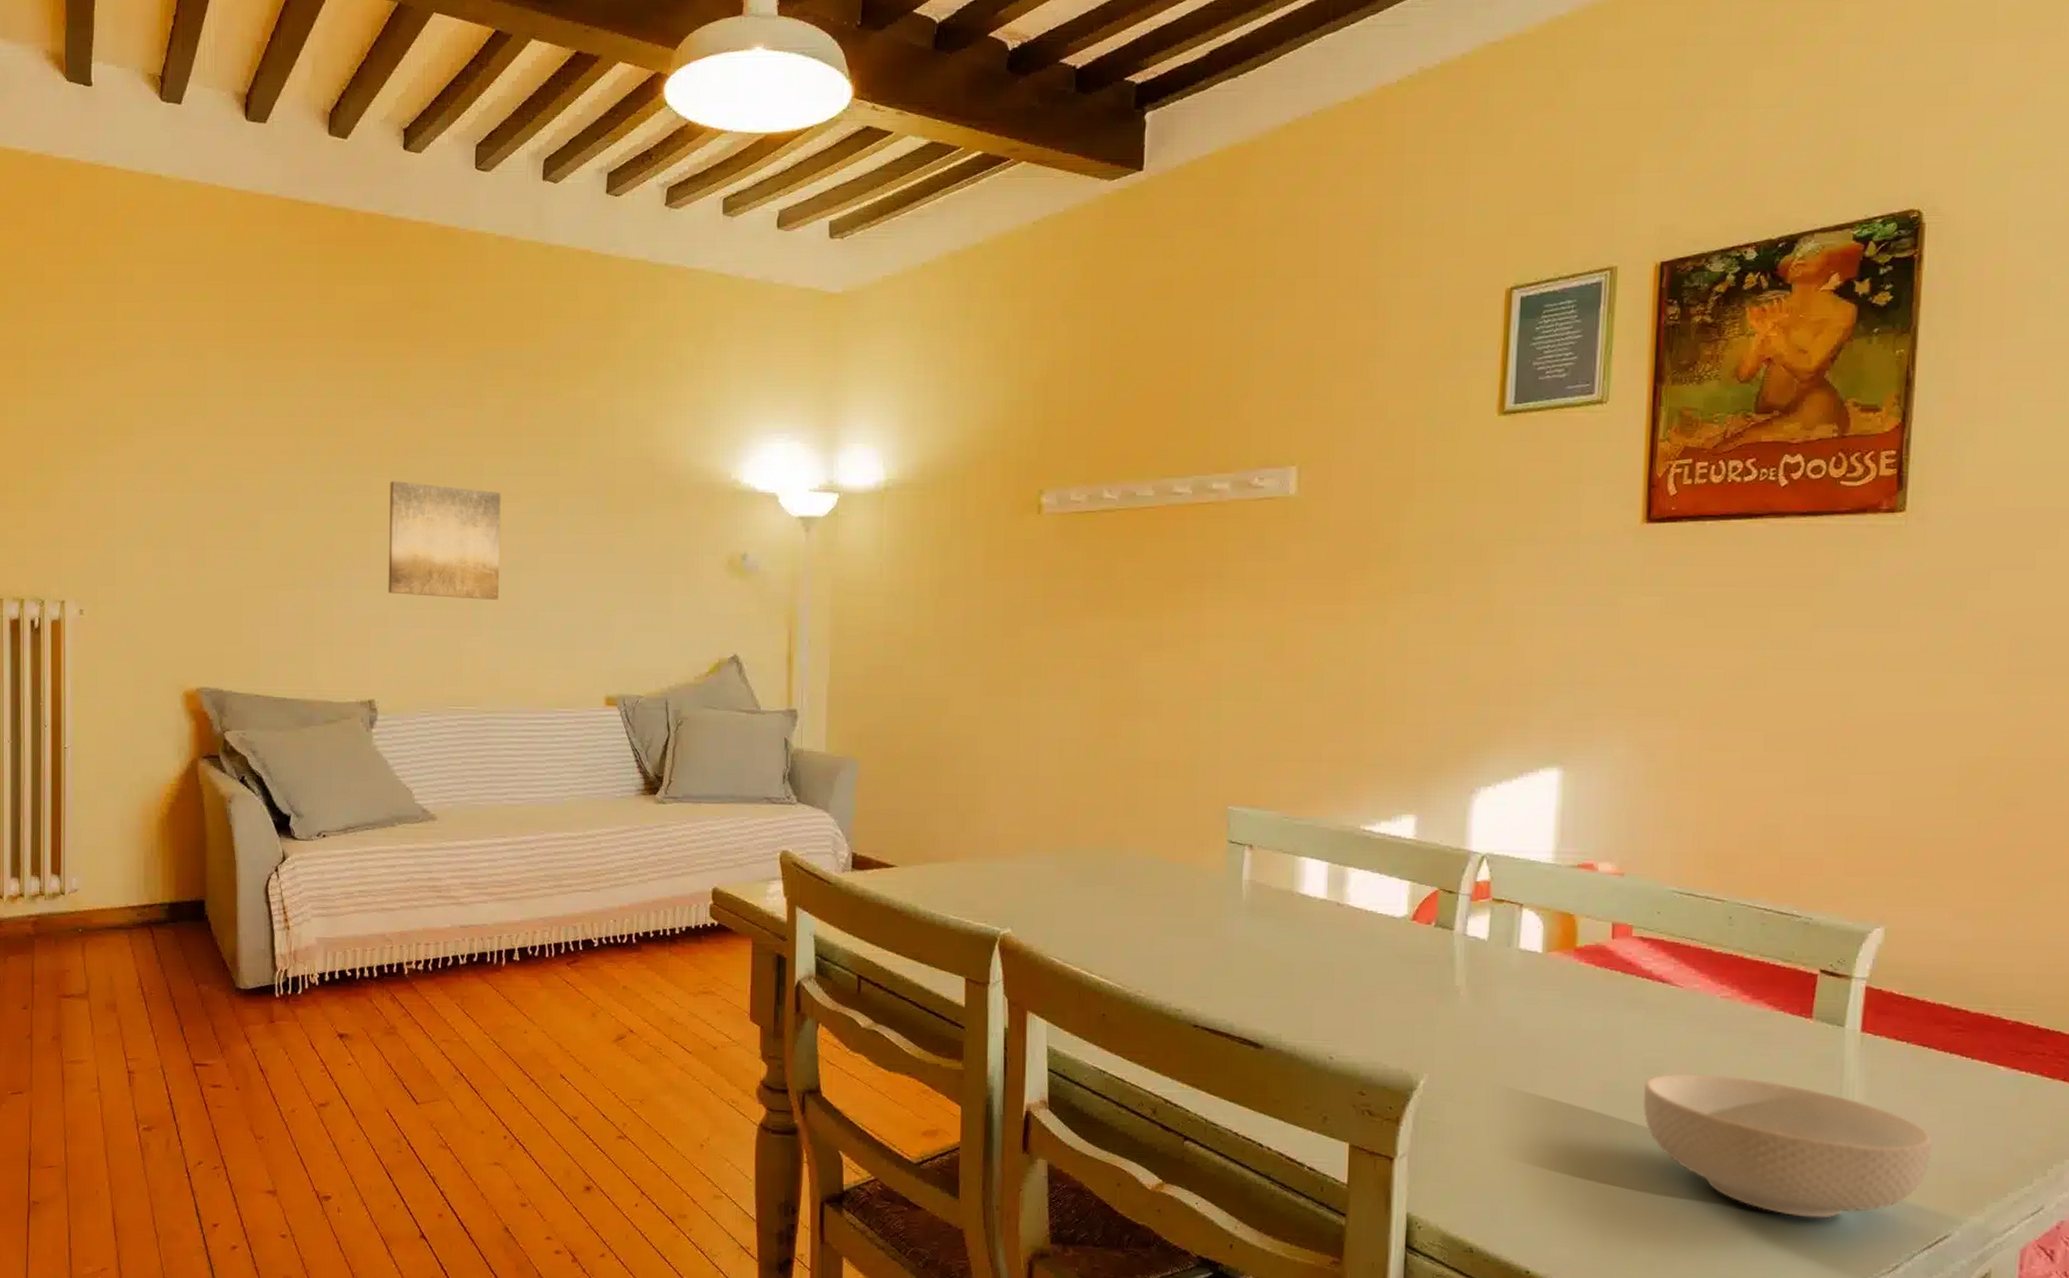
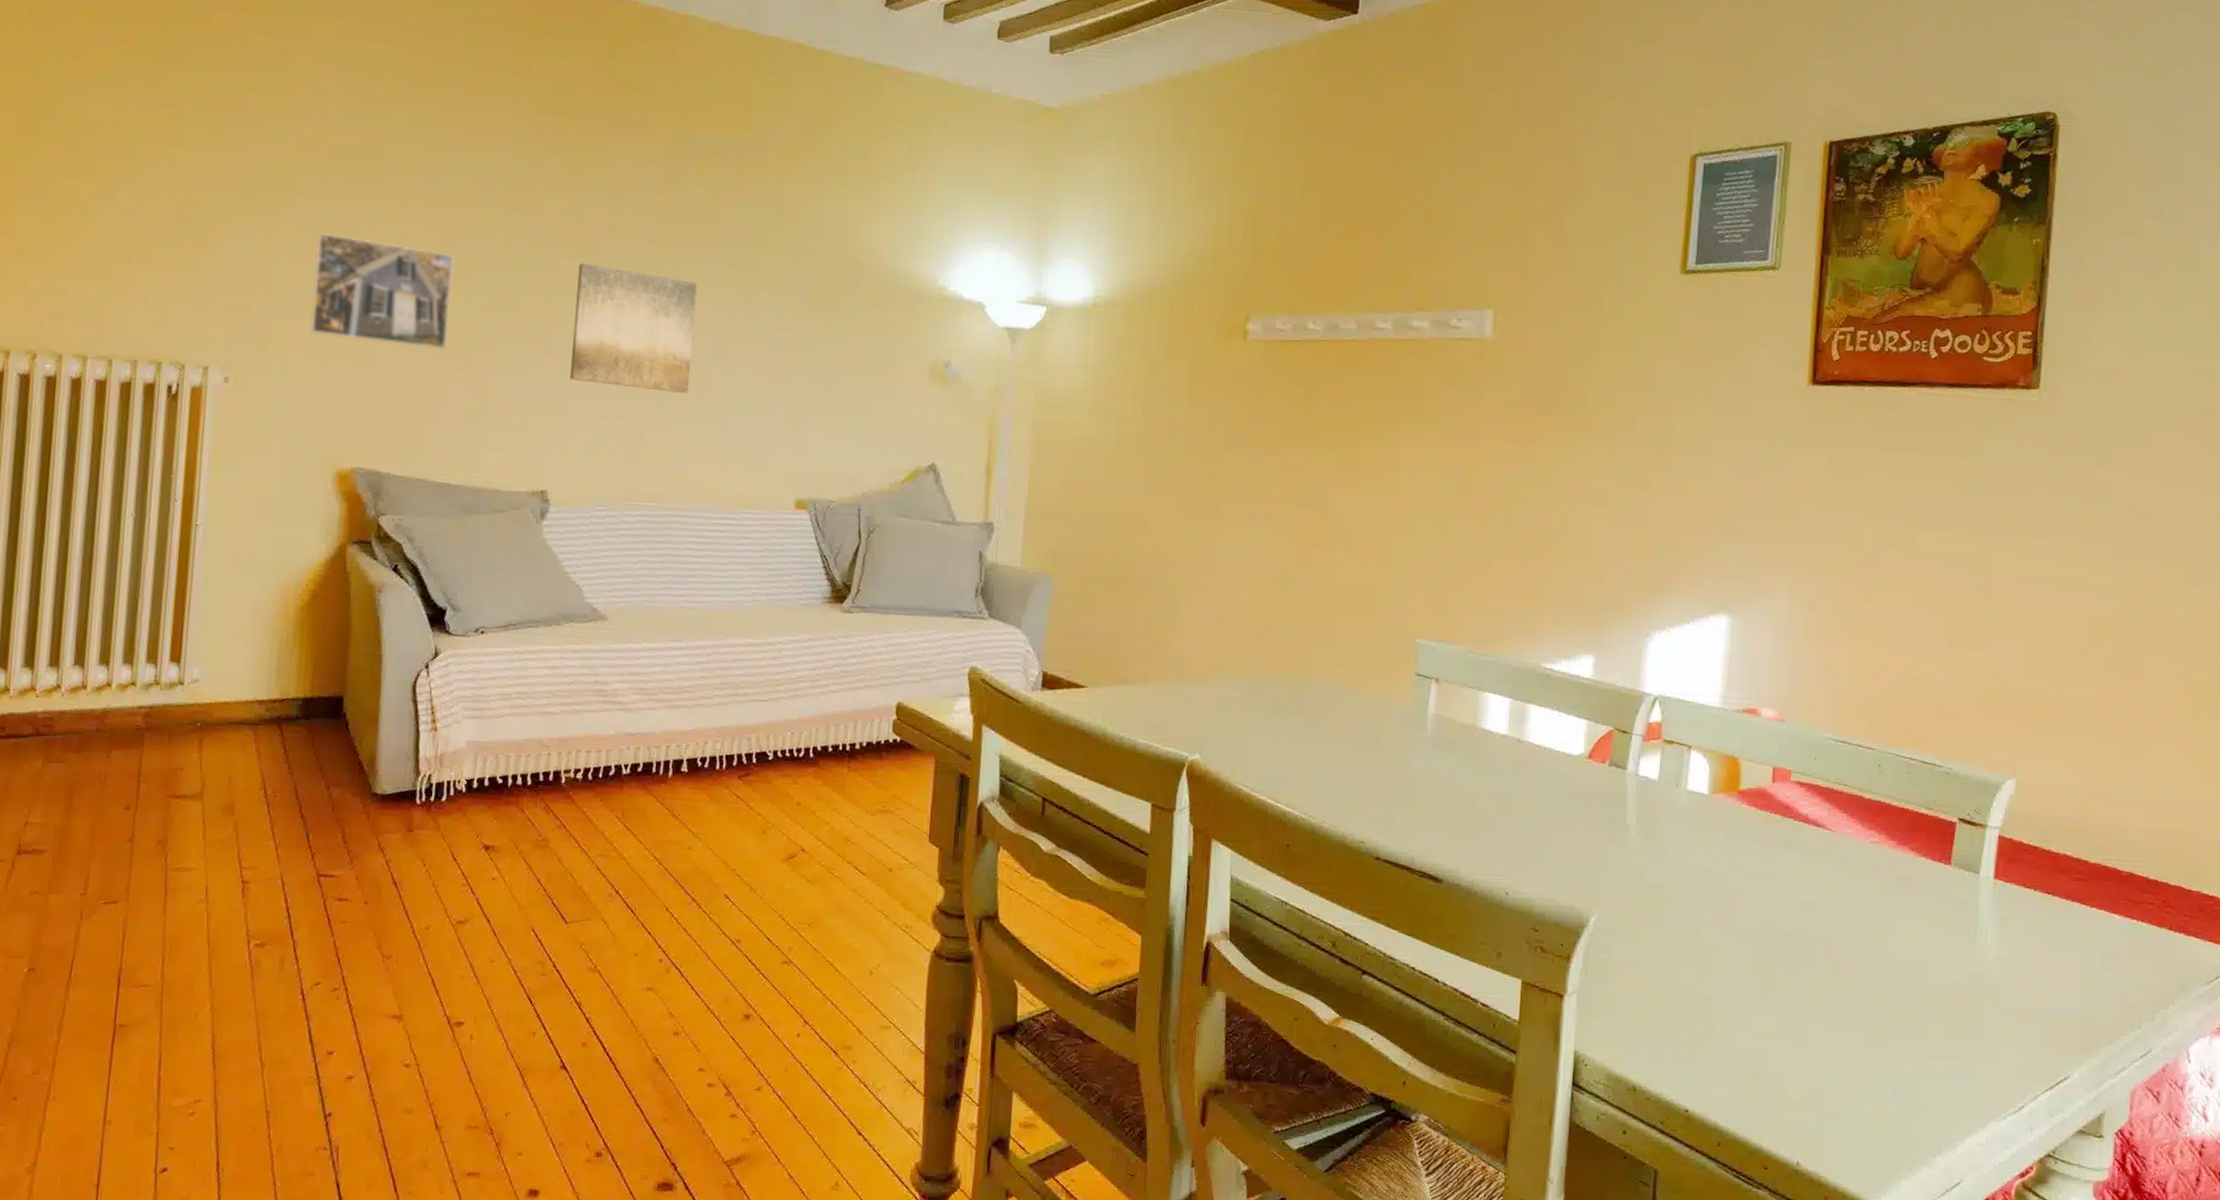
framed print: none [151,469,276,572] -> present [310,233,454,350]
cereal bowl: present [1642,1073,1931,1218] -> none [1796,916,2054,1060]

